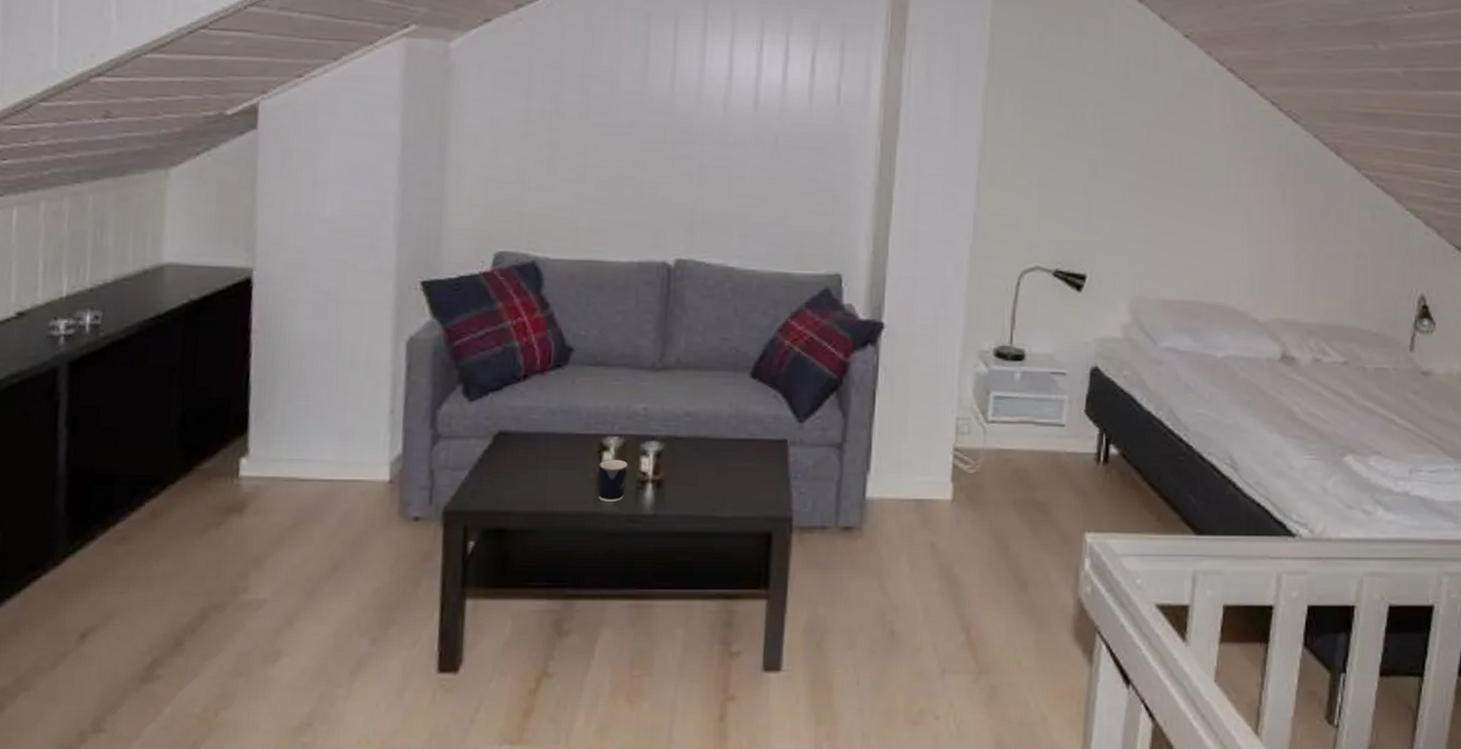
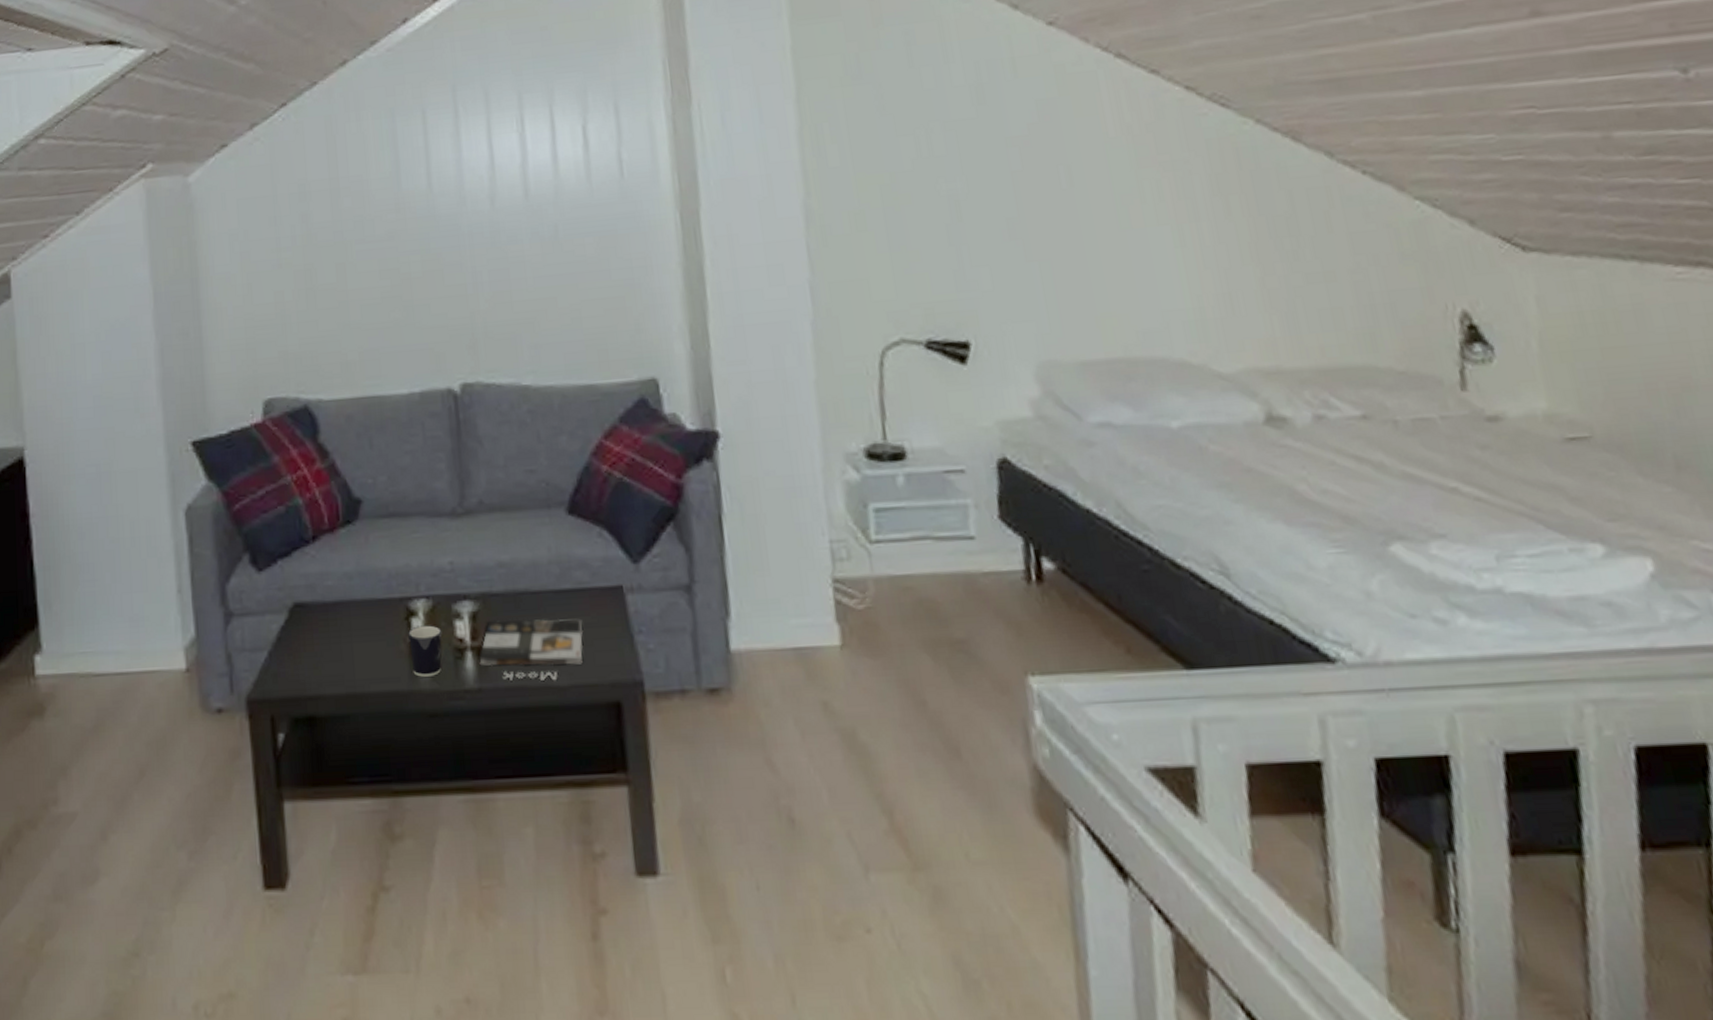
magazine: none [657,459,750,513] -> present [479,618,584,681]

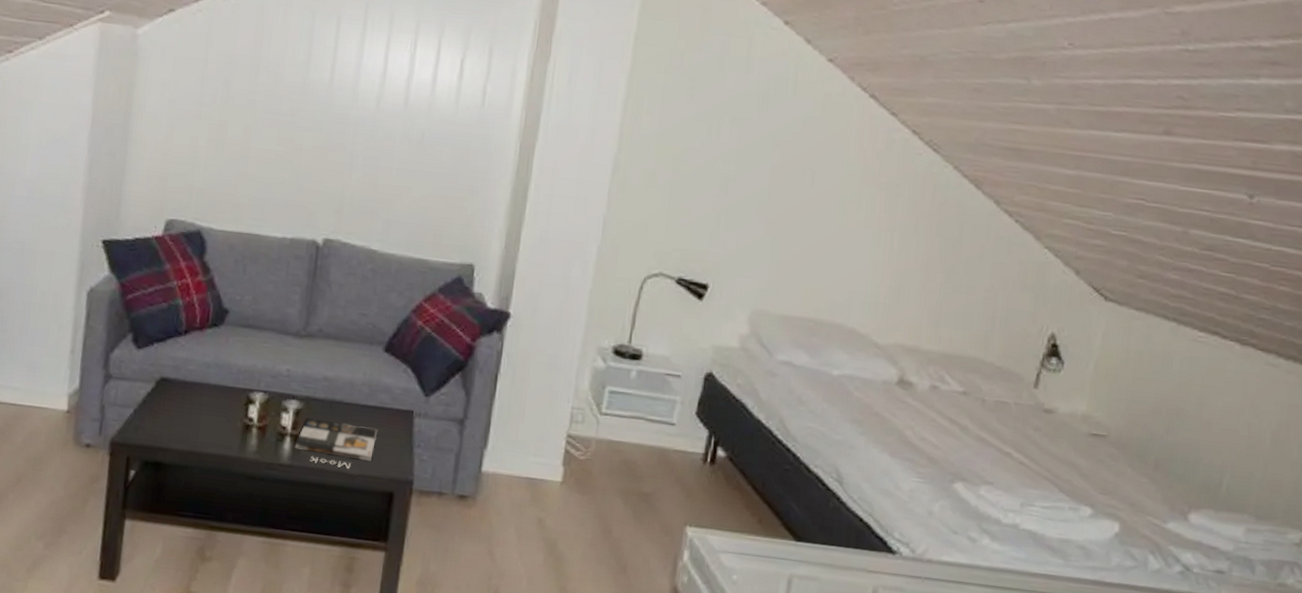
mug: present [408,625,443,678] -> none [243,411,271,451]

